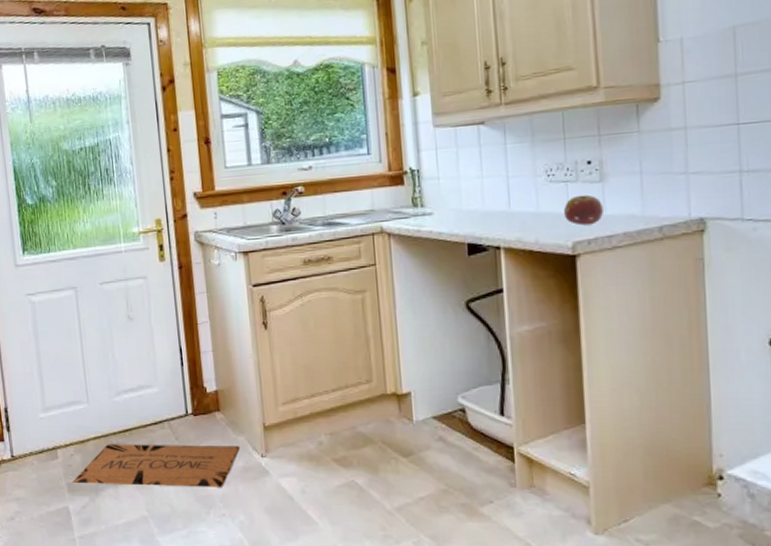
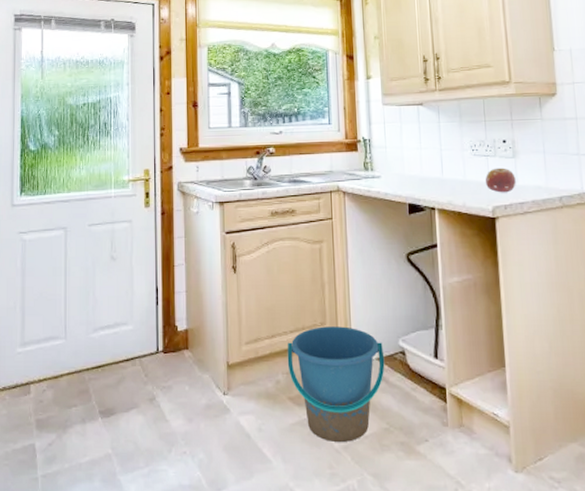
doormat: present [71,444,240,487] -> none [41,380,204,425]
bucket: none [329,383,442,505] -> present [287,326,385,443]

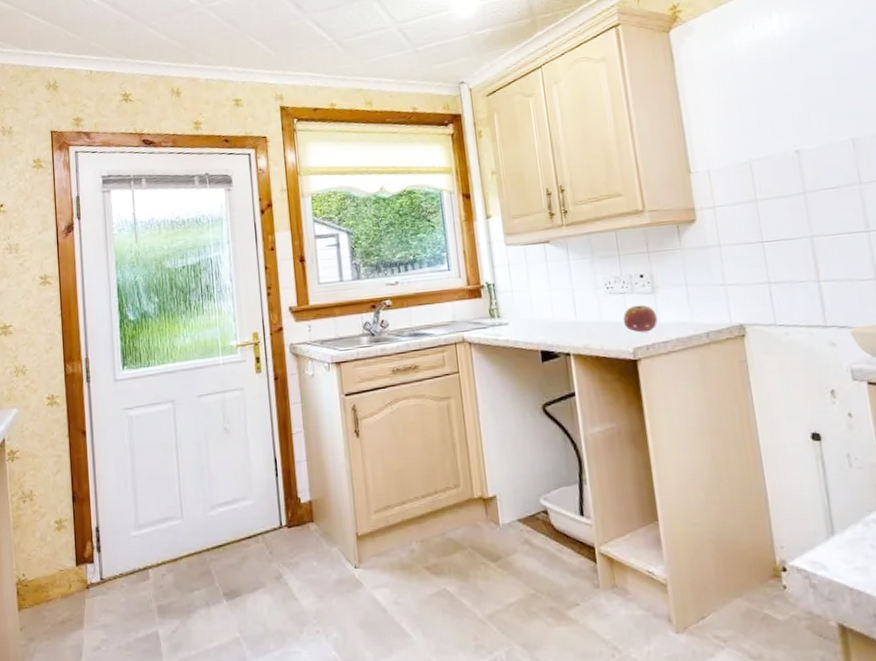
bucket: present [287,326,385,443] -> none [419,487,527,613]

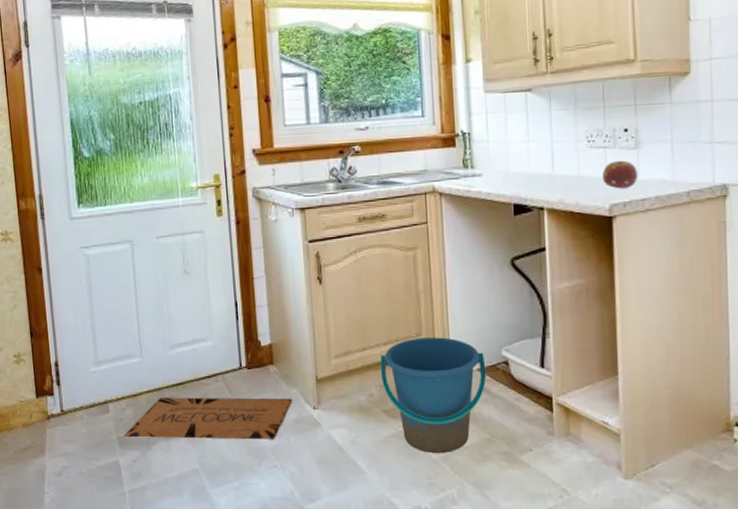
doormat: none [162,557,333,606] -> present [122,397,292,440]
bucket: none [419,487,527,613] -> present [380,337,487,454]

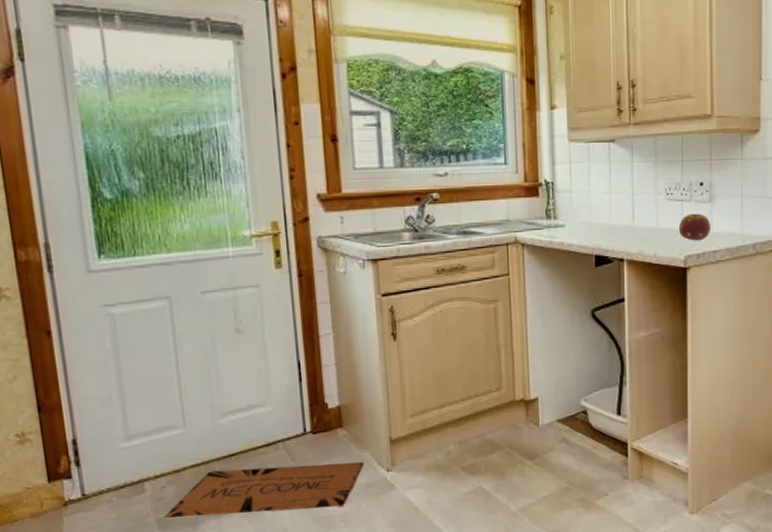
bucket: present [380,337,487,454] -> none [458,390,566,506]

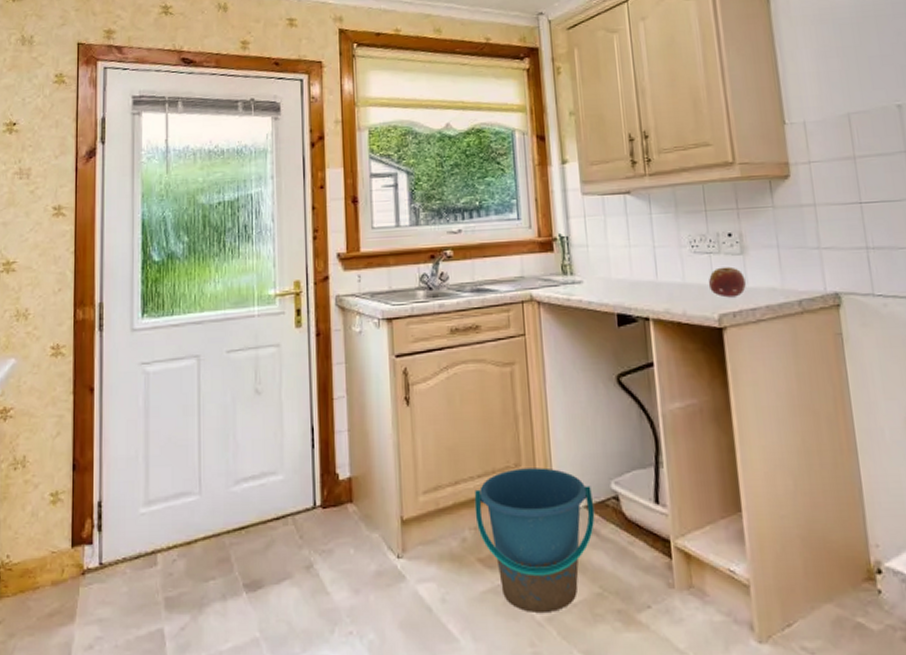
doormat: present [162,462,364,519] -> none [170,544,373,599]
bucket: none [458,390,566,506] -> present [474,467,595,614]

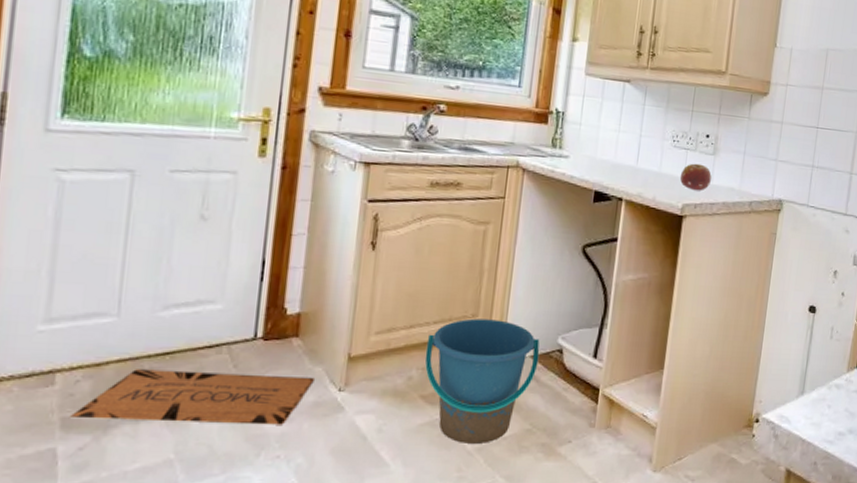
doormat: none [170,544,373,599] -> present [69,369,314,425]

